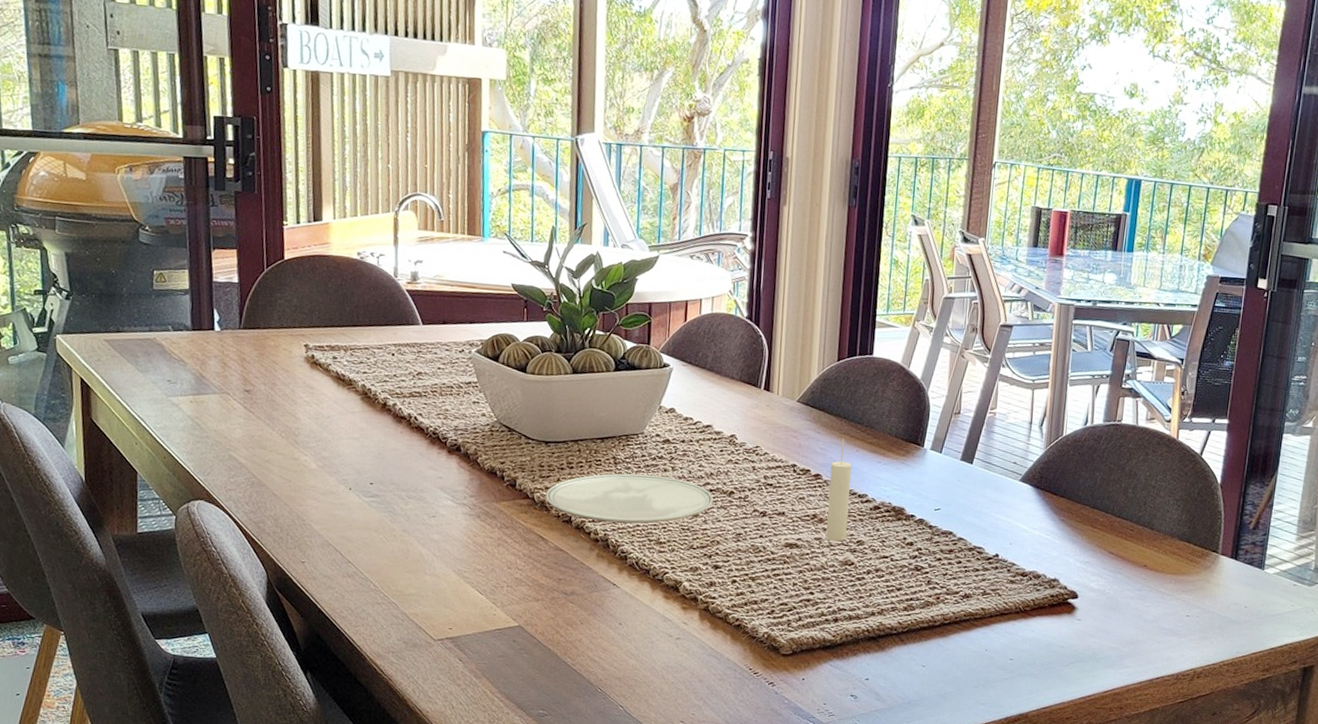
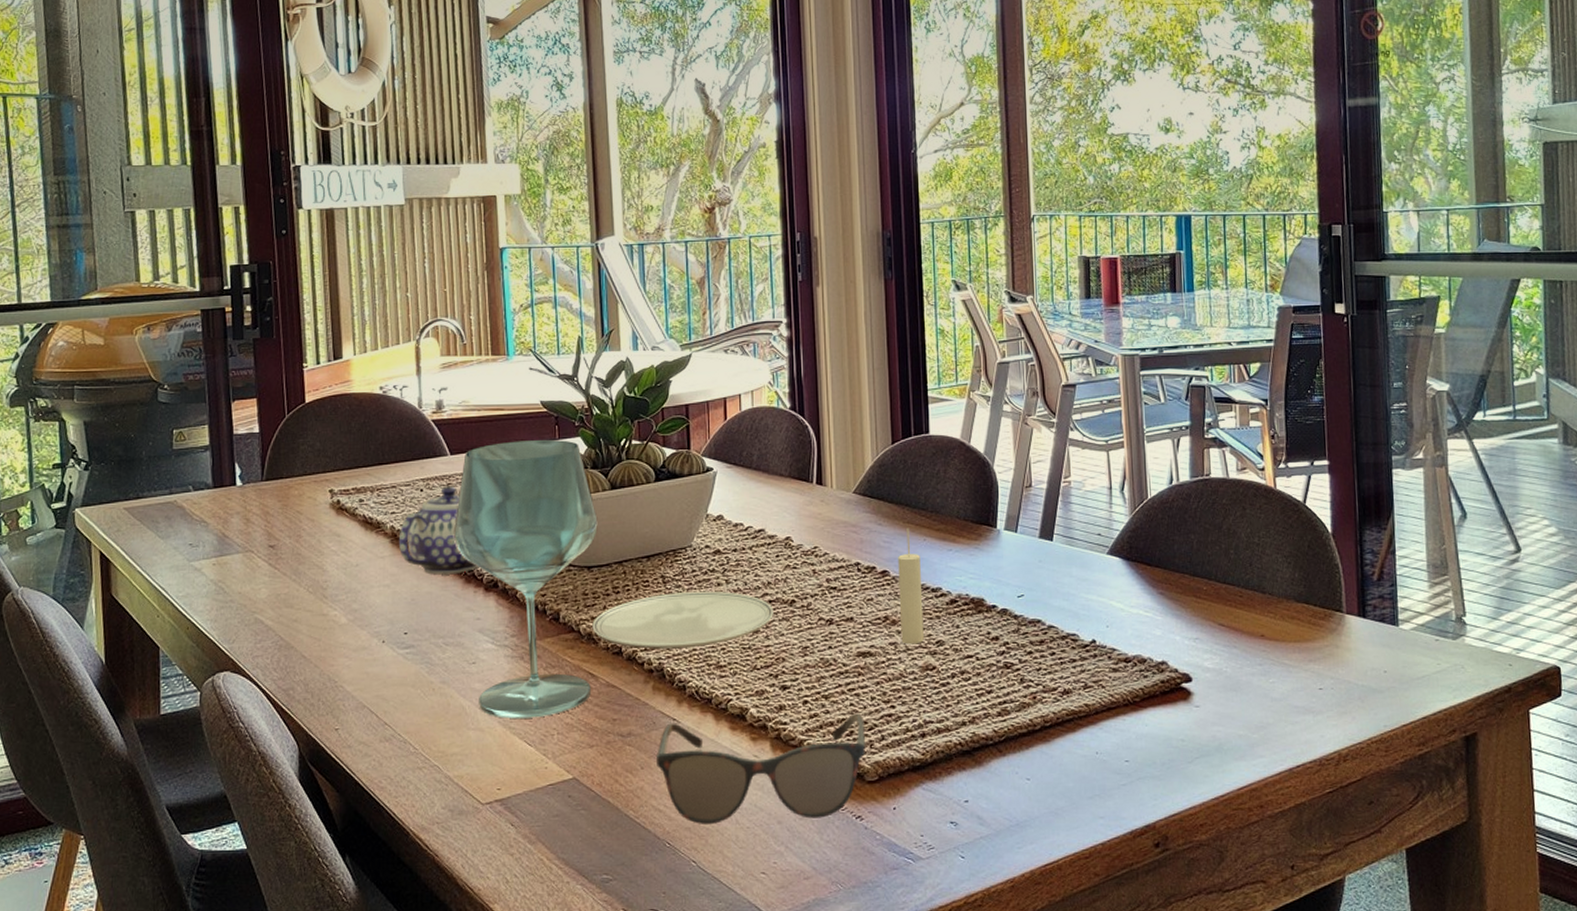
teapot: none [368,353,443,436] -> present [398,486,478,575]
wine glass: none [421,318,558,571] -> present [453,440,598,719]
sunglasses: none [594,587,785,681] -> present [655,713,866,826]

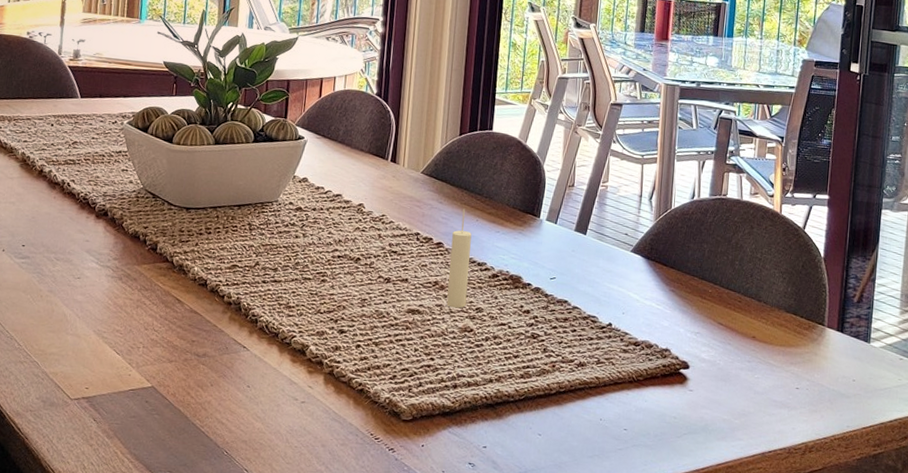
teapot: present [398,486,478,575] -> none [26,124,92,201]
wine glass: present [453,440,598,719] -> none [74,92,201,332]
plate: present [592,591,773,649] -> none [184,239,341,288]
sunglasses: present [655,713,866,826] -> none [224,350,407,447]

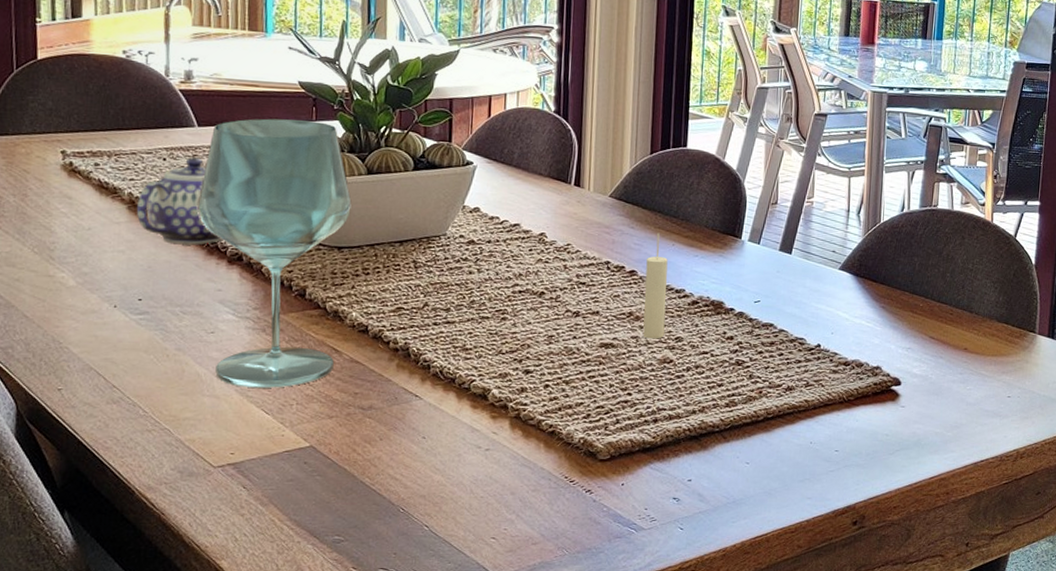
teapot: none [26,124,92,201] -> present [136,157,222,245]
wine glass: none [74,92,201,332] -> present [196,118,352,388]

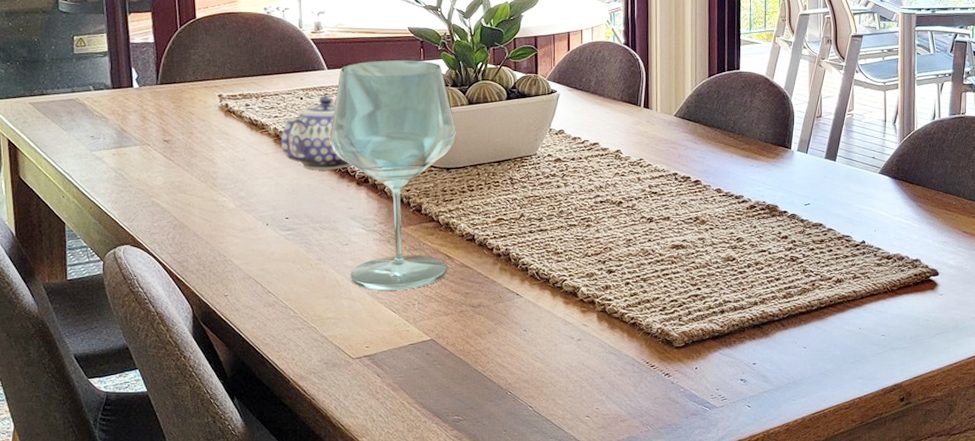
candle: present [643,233,668,339] -> none [708,147,728,240]

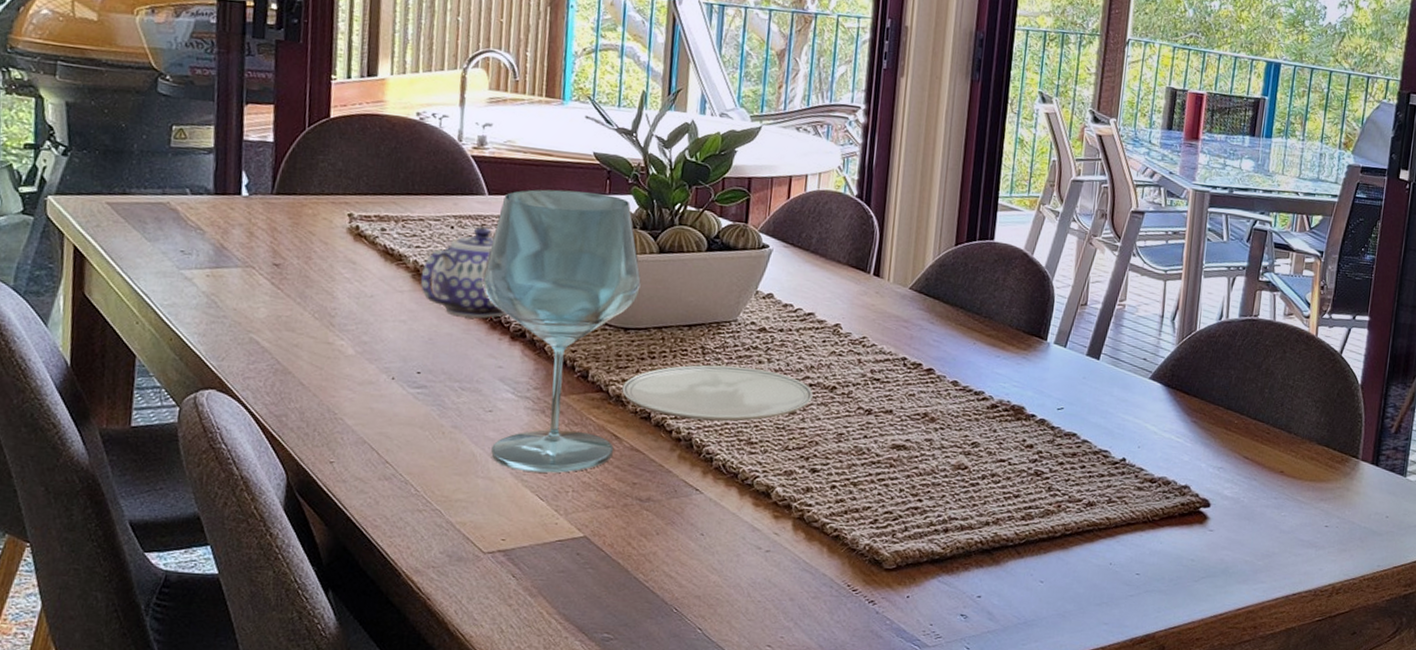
plate: none [450,191,604,238] -> present [622,364,813,422]

